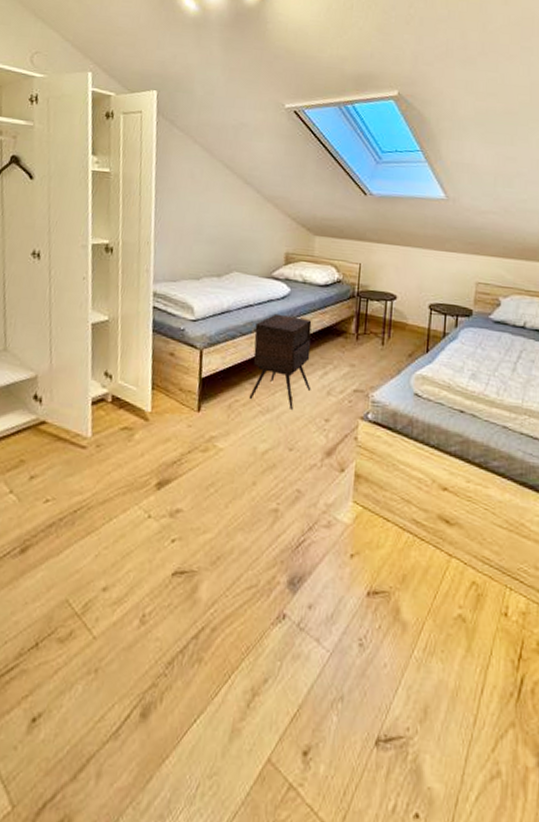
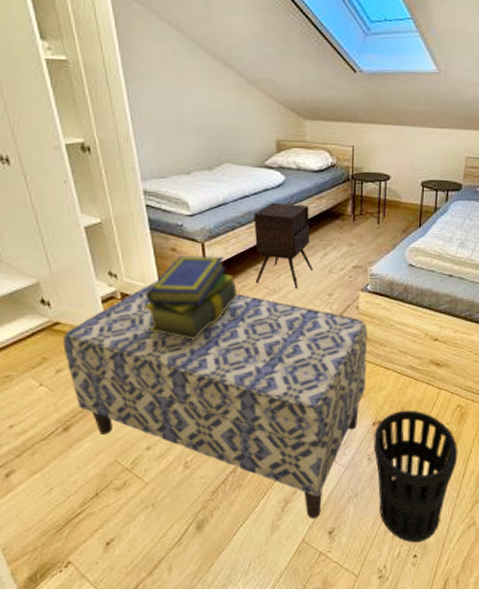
bench: none [42,386,366,728] -> present [62,281,367,519]
stack of books: none [132,361,229,457] -> present [144,255,238,340]
wastebasket: none [366,579,474,793] -> present [373,410,458,543]

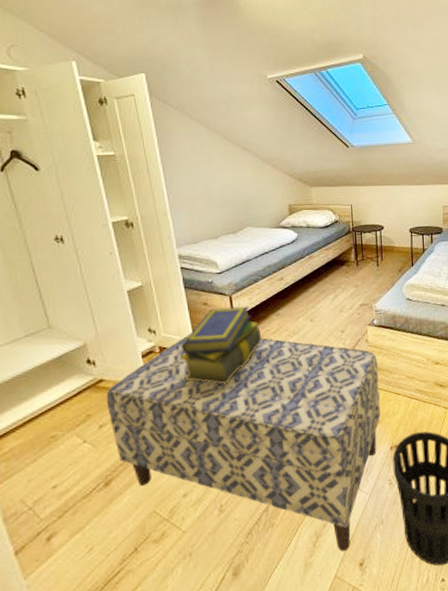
side table: present [254,202,314,290] -> none [273,255,327,330]

